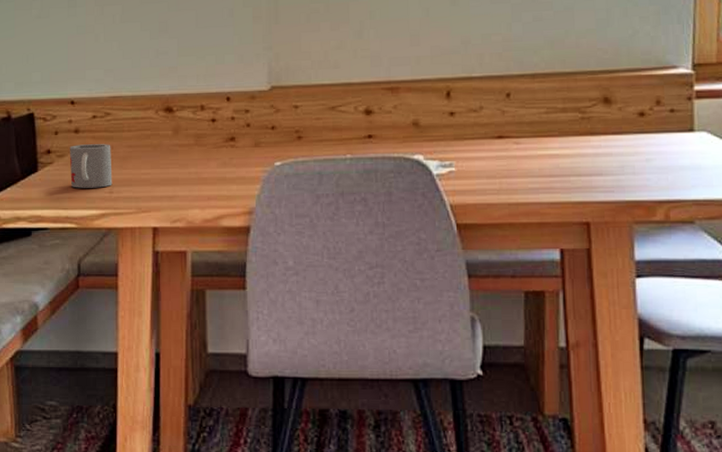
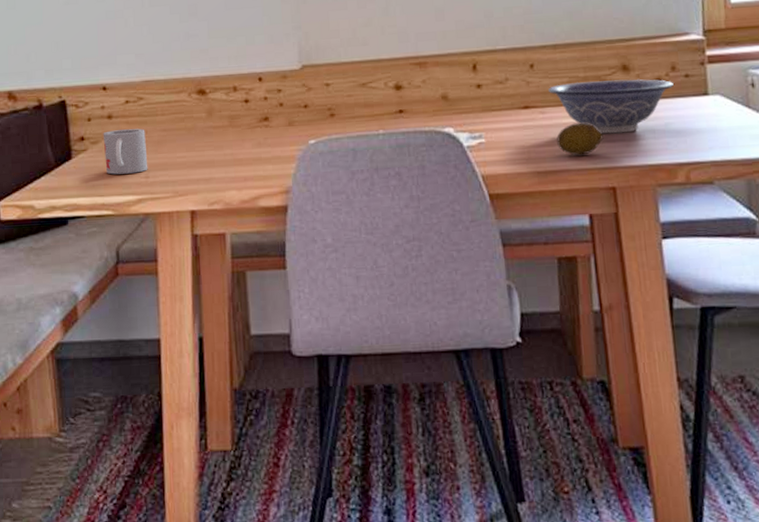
decorative bowl: none [524,112,657,168] -> present [548,79,674,134]
fruit: none [530,155,580,189] -> present [557,122,604,156]

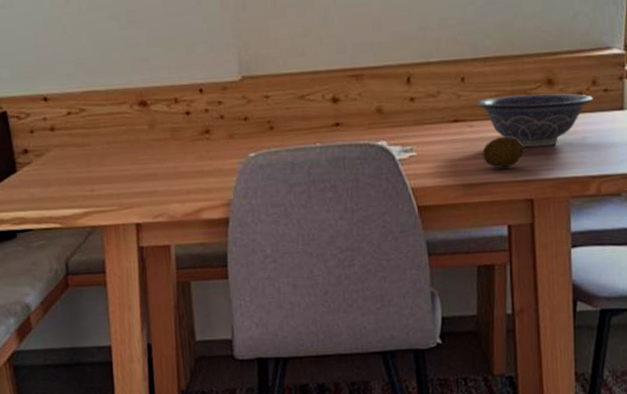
mug: present [103,128,148,175] -> none [46,141,93,188]

